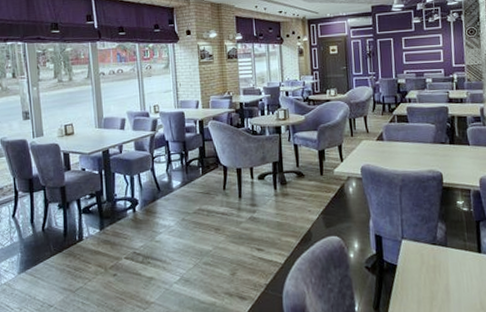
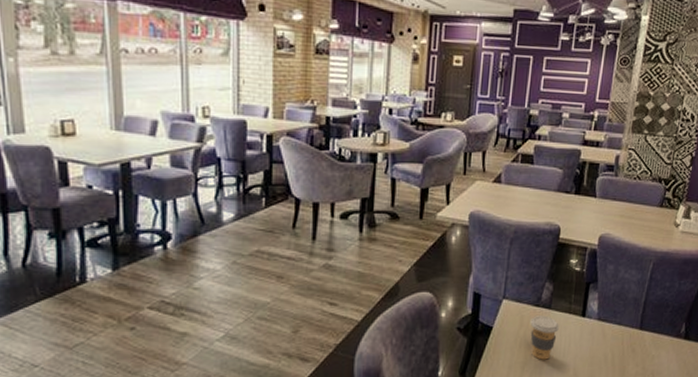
coffee cup: none [430,253,459,295] -> present [530,315,559,360]

